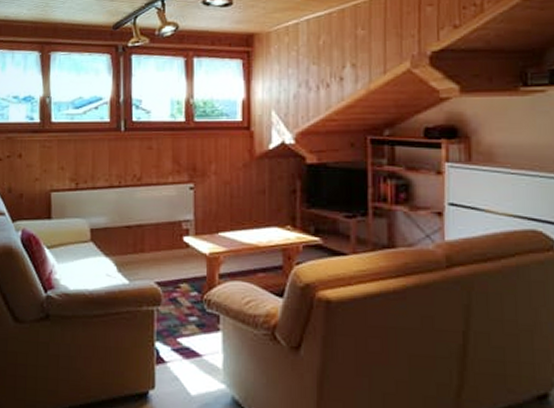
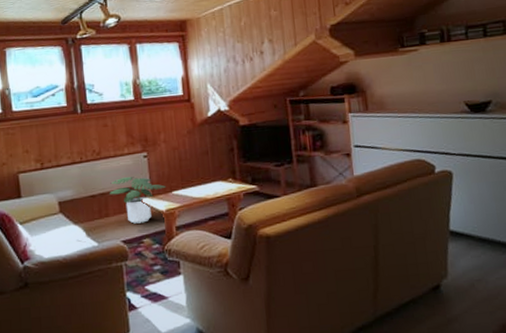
potted plant: none [146,210,213,265] -> present [109,177,167,224]

